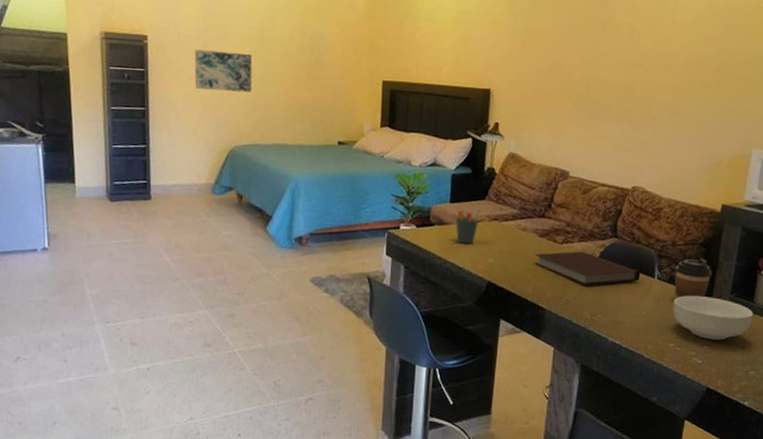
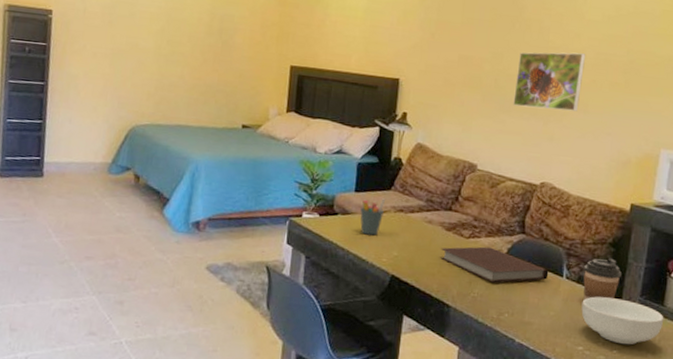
wall art: present [194,49,253,93] -> none [97,26,159,72]
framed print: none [604,55,677,115] -> present [513,52,585,112]

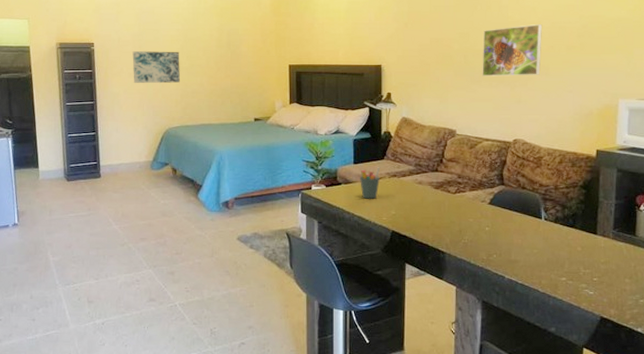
wall art: none [97,26,159,72] -> present [132,51,181,83]
notebook: present [440,246,549,283] -> none [432,199,529,229]
cereal bowl: present [581,296,664,345] -> none [561,233,637,273]
coffee cup: present [583,259,621,300] -> none [560,200,594,236]

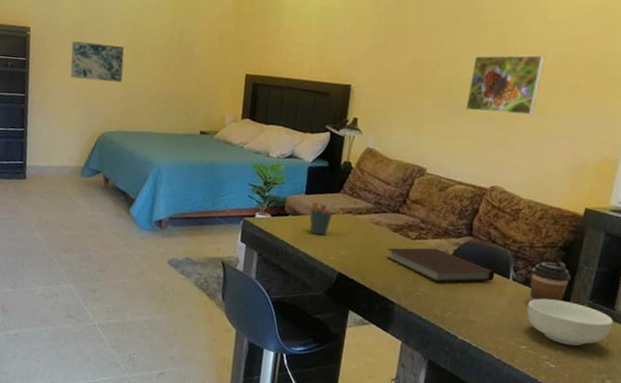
notebook: none [432,199,529,229] -> present [386,247,495,283]
coffee cup: none [560,200,594,236] -> present [529,262,571,302]
cereal bowl: none [561,233,637,273] -> present [526,298,614,346]

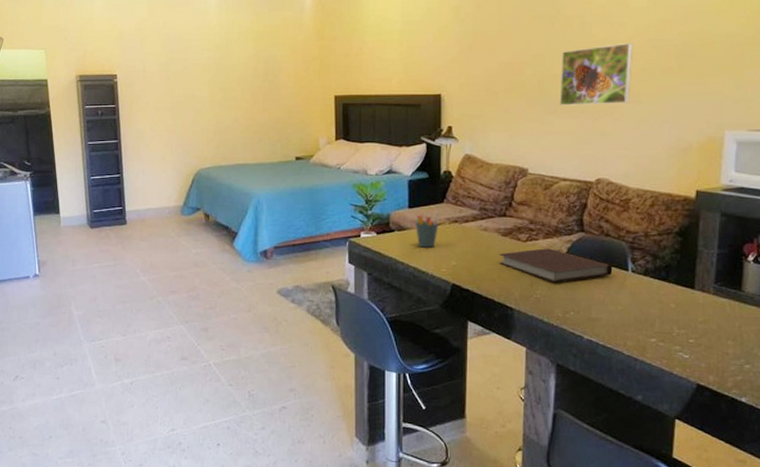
wall art: present [70,41,124,82] -> none [159,82,213,119]
cereal bowl: present [526,298,614,346] -> none [651,287,743,334]
coffee cup: present [529,262,571,302] -> none [651,249,692,291]

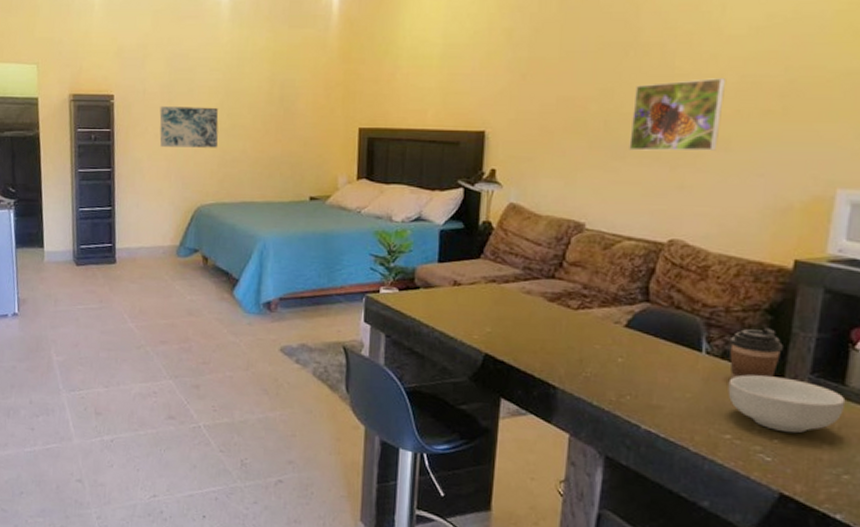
wall art: none [159,82,213,119] -> present [159,106,219,148]
pen holder: present [416,212,440,248] -> none [445,268,475,310]
notebook: present [499,248,613,283] -> none [543,318,683,361]
coffee cup: none [651,249,692,291] -> present [729,329,783,379]
cereal bowl: none [651,287,743,334] -> present [728,374,846,434]

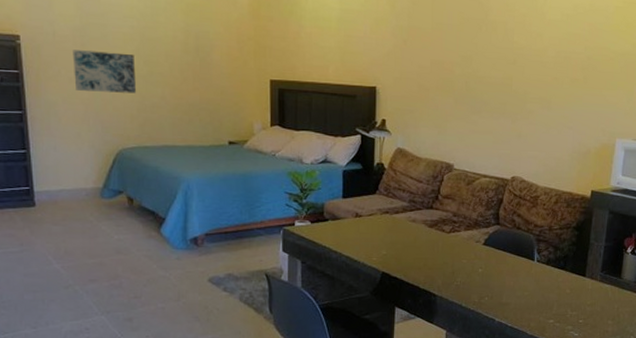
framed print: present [629,78,725,151] -> none [483,52,547,109]
cereal bowl: present [728,374,846,434] -> none [551,275,622,315]
coffee cup: present [729,329,783,379] -> none [552,241,585,279]

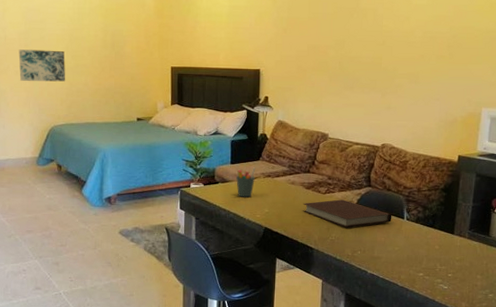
pen holder: none [349,202,372,237] -> present [236,167,256,197]
notebook: none [425,239,522,271] -> present [303,199,392,228]

